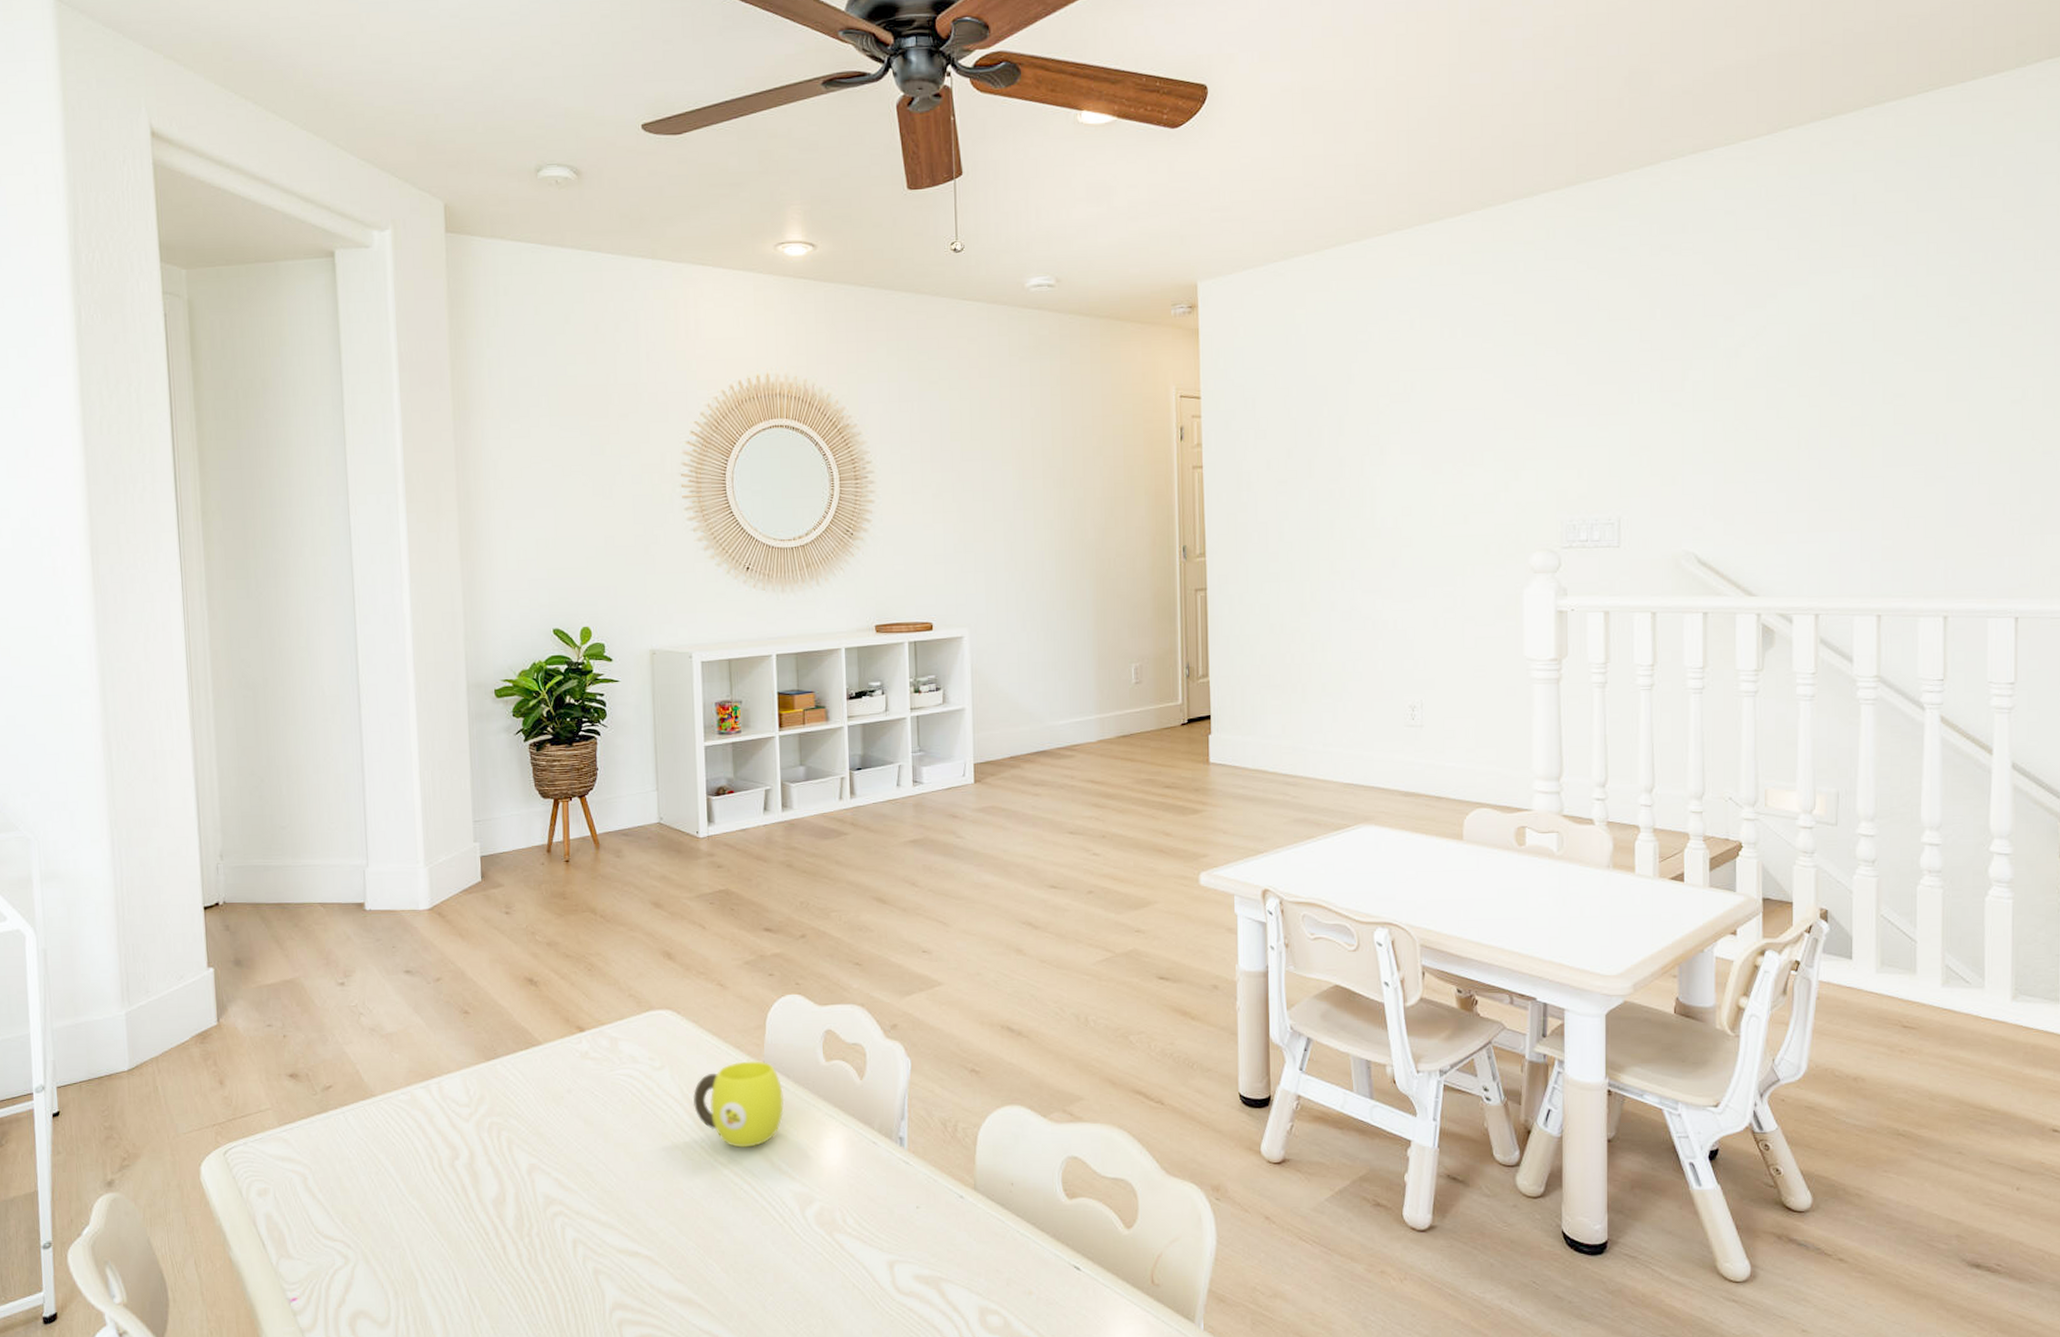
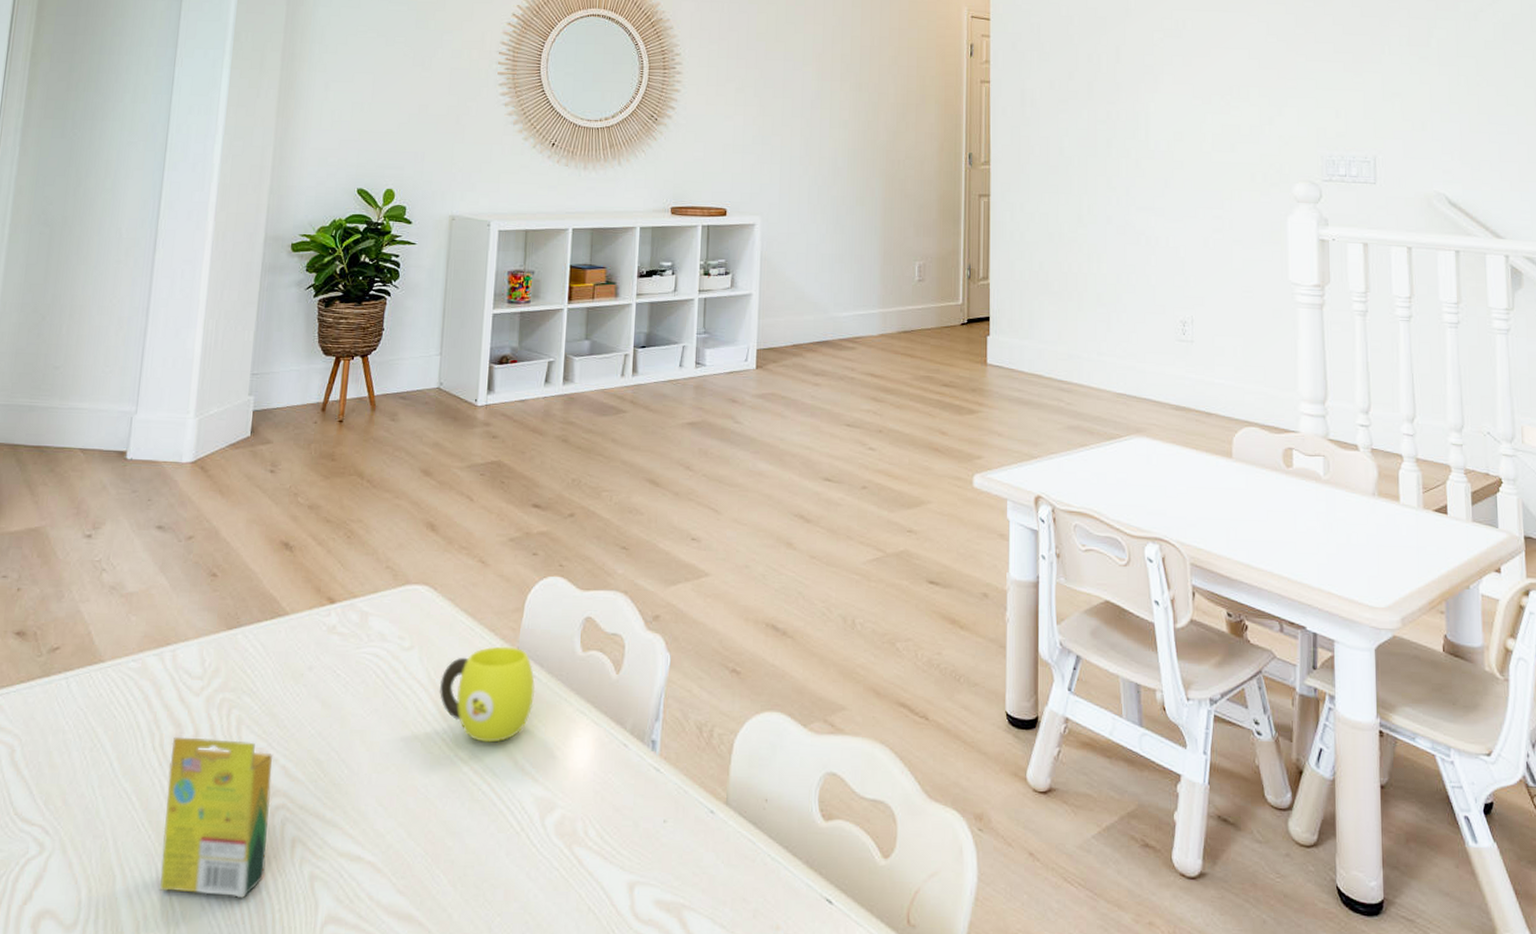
crayon box: none [450,1157,552,1292] -> present [160,736,273,898]

